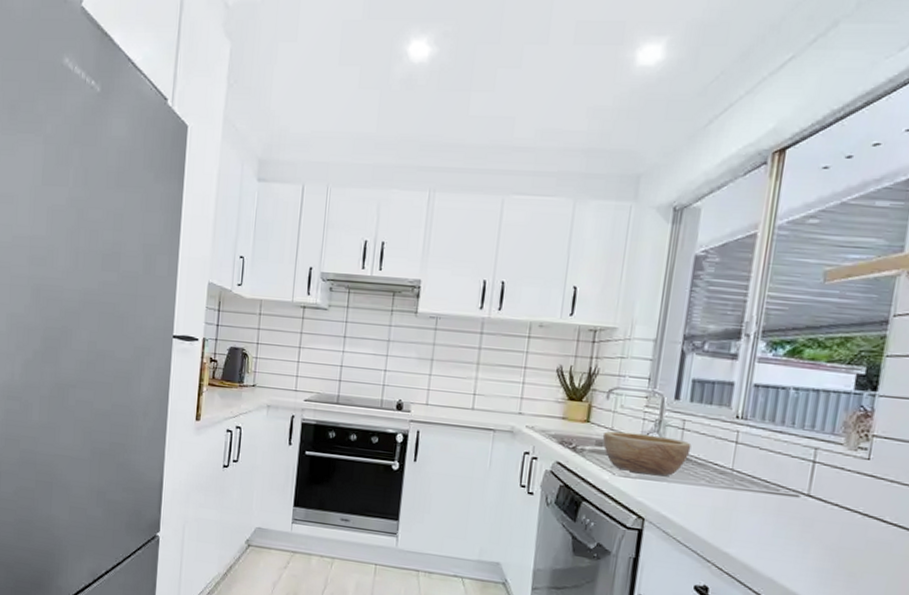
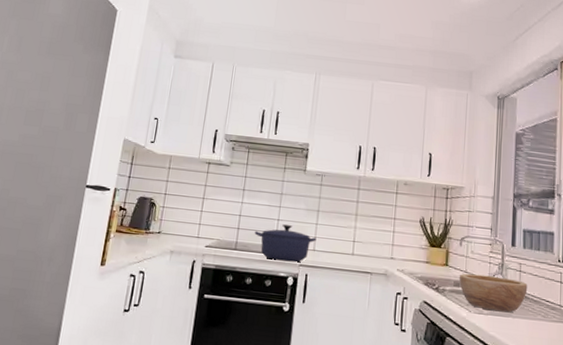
cooking pot: none [358,375,430,418] -> present [254,224,316,263]

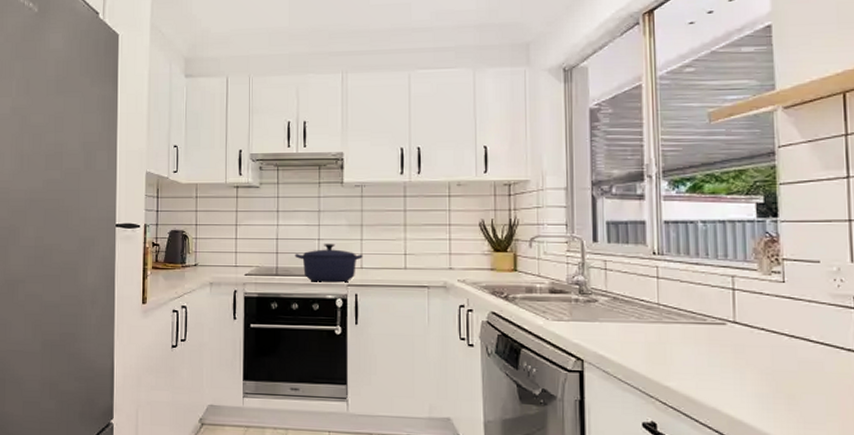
bowl: present [459,273,528,313] -> none [532,277,616,317]

